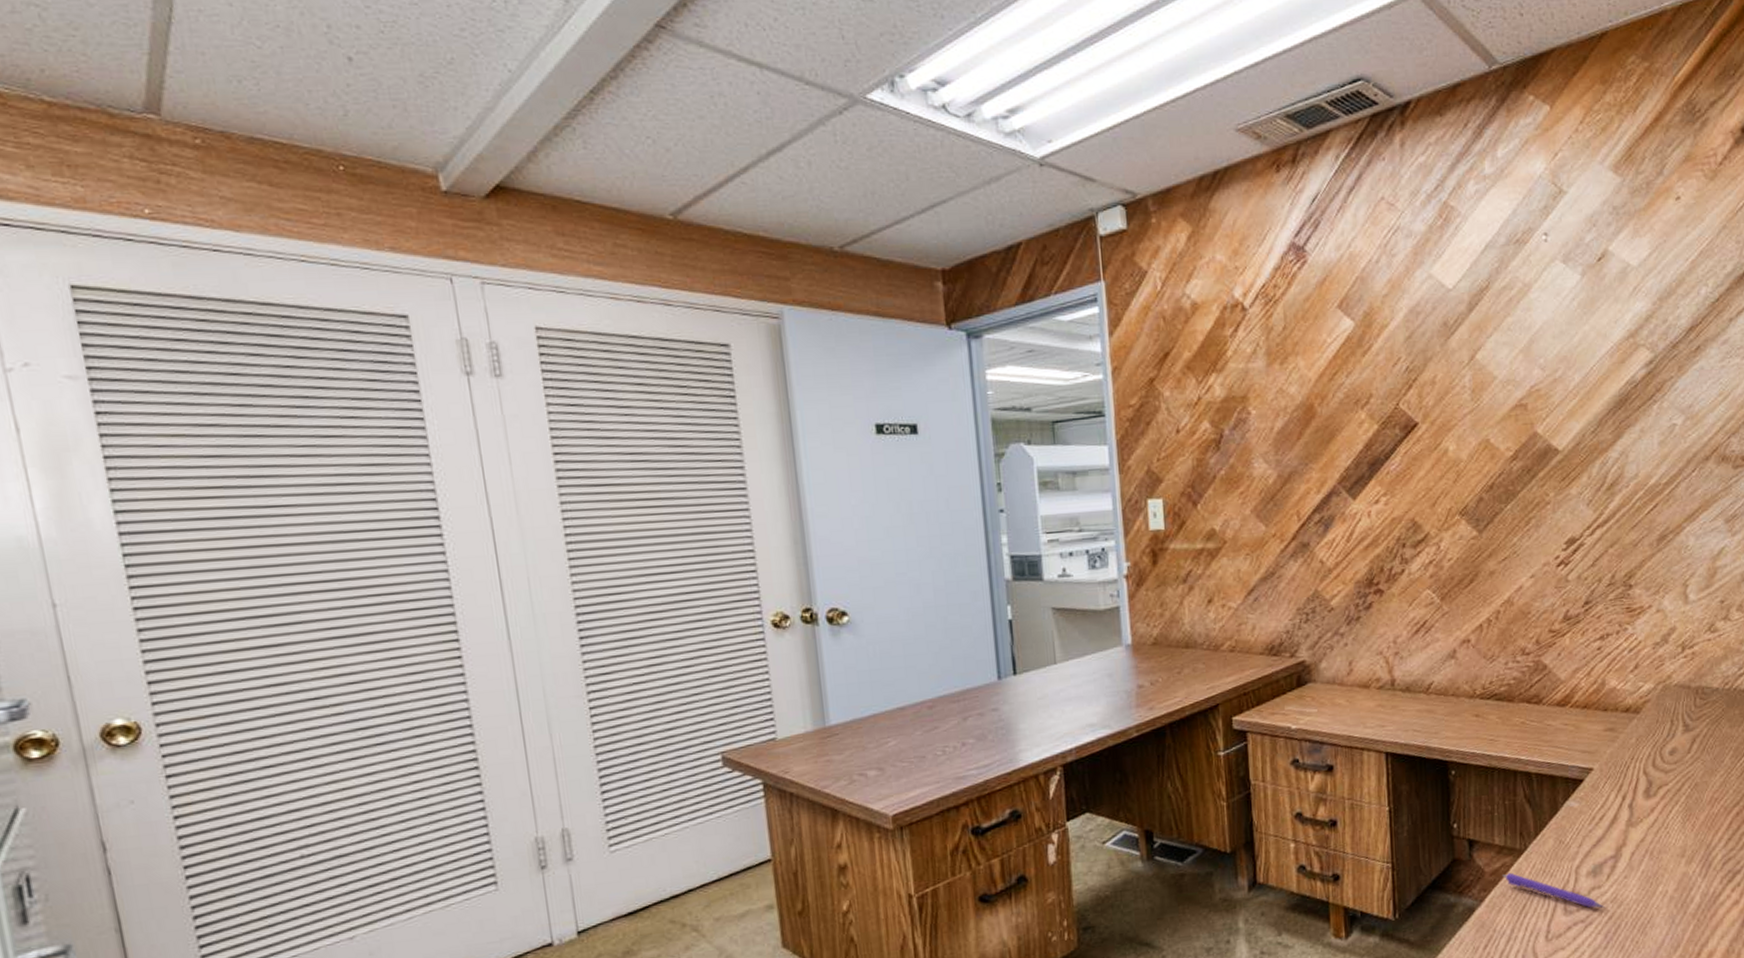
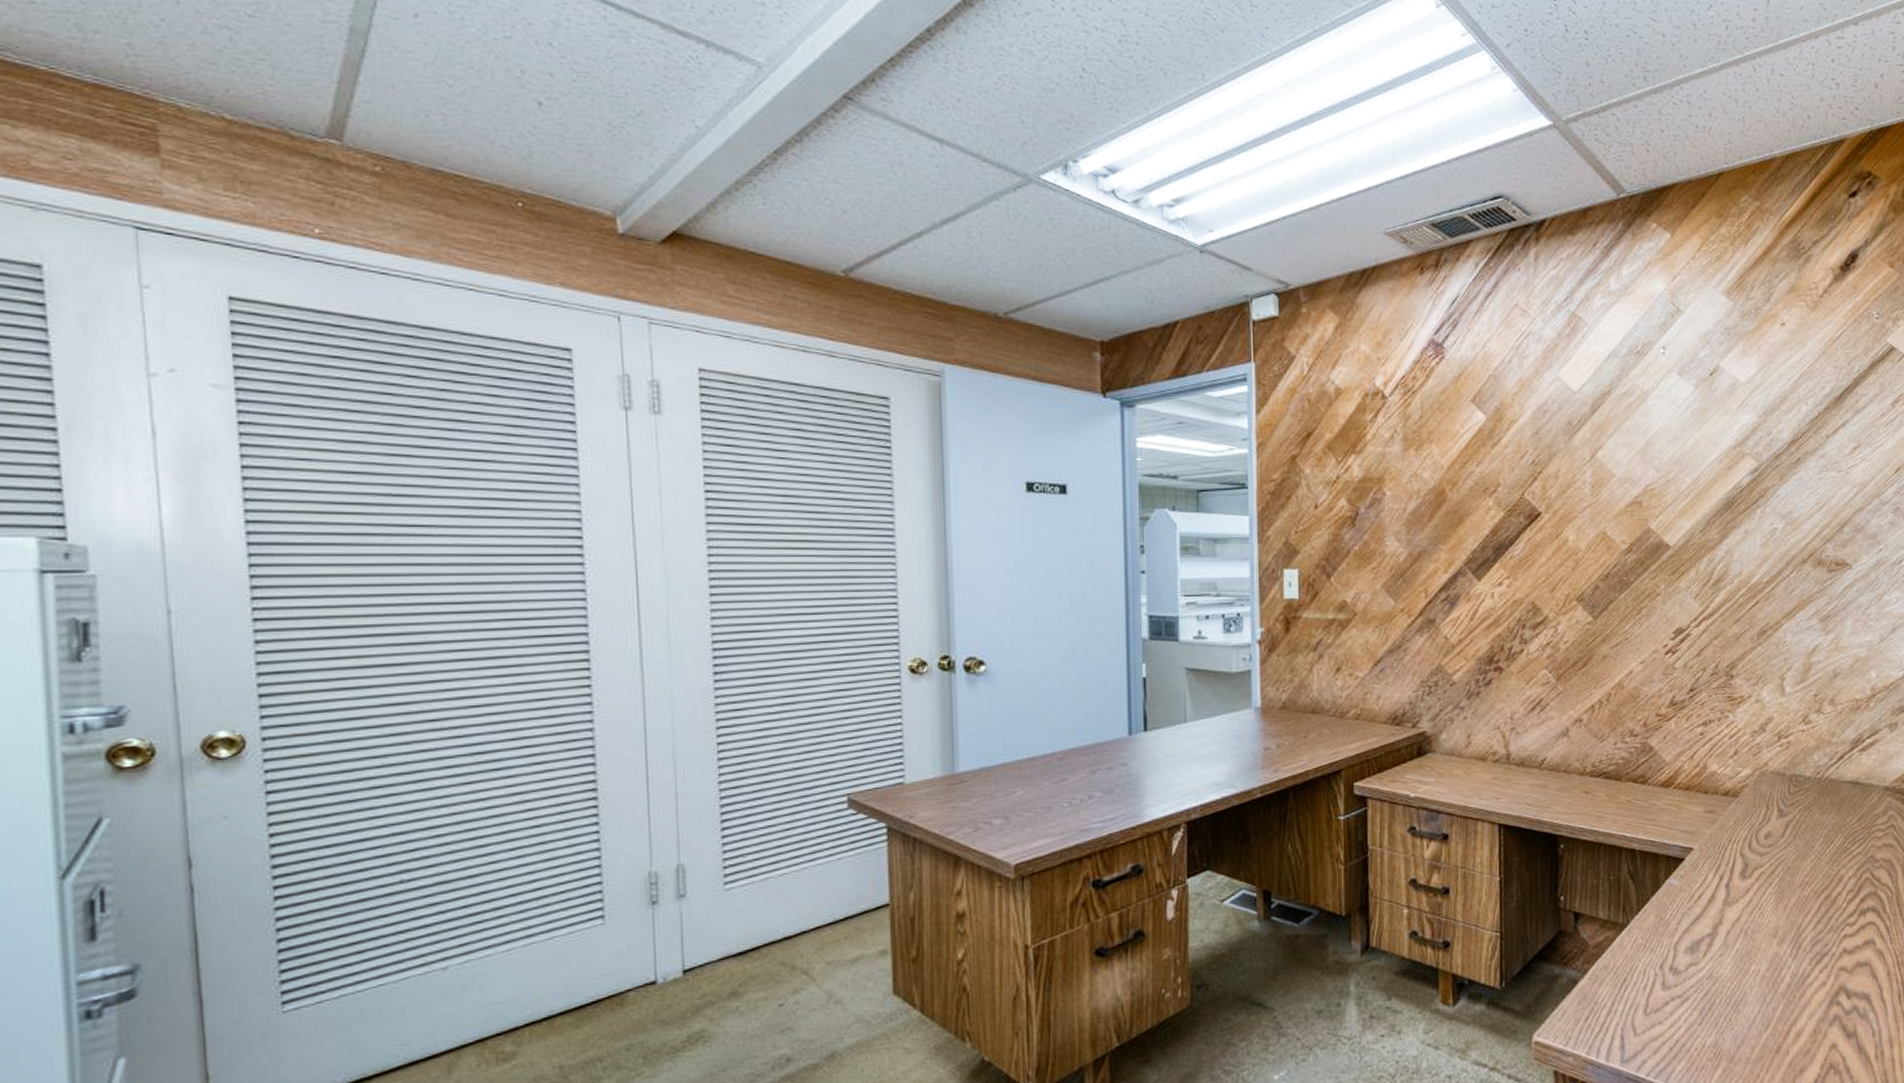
pen: present [1502,872,1606,908] -> none [1605,946,1702,985]

